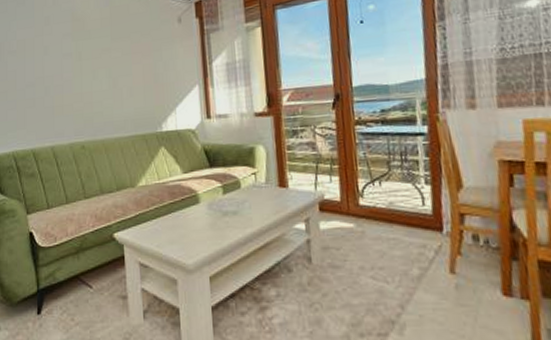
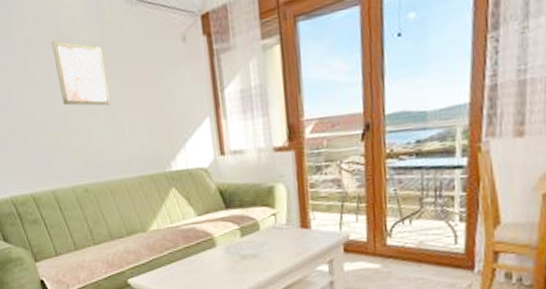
wall art: none [67,19,112,74] -> present [51,41,110,106]

